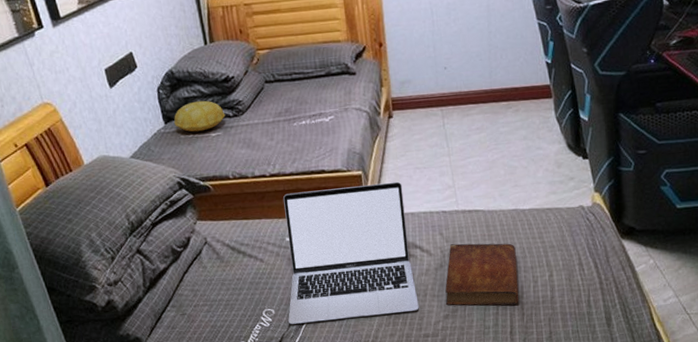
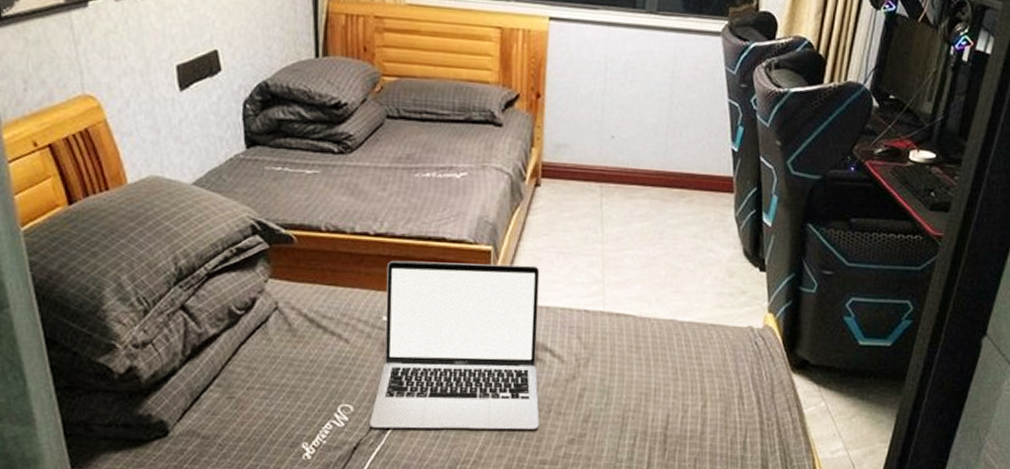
cushion: present [173,100,226,132] -> none [258,126,329,165]
bible: present [445,243,519,306] -> none [573,352,667,437]

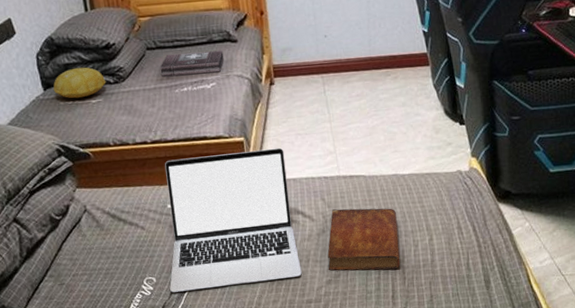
cushion: none [258,126,329,165] -> present [53,67,106,99]
first aid kit: none [399,128,483,161] -> present [160,50,224,77]
bible: none [573,352,667,437] -> present [327,208,400,271]

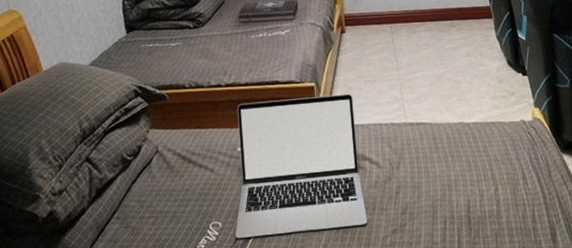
cushion: present [53,67,106,99] -> none [135,12,186,42]
bible: present [327,208,400,271] -> none [393,156,466,221]

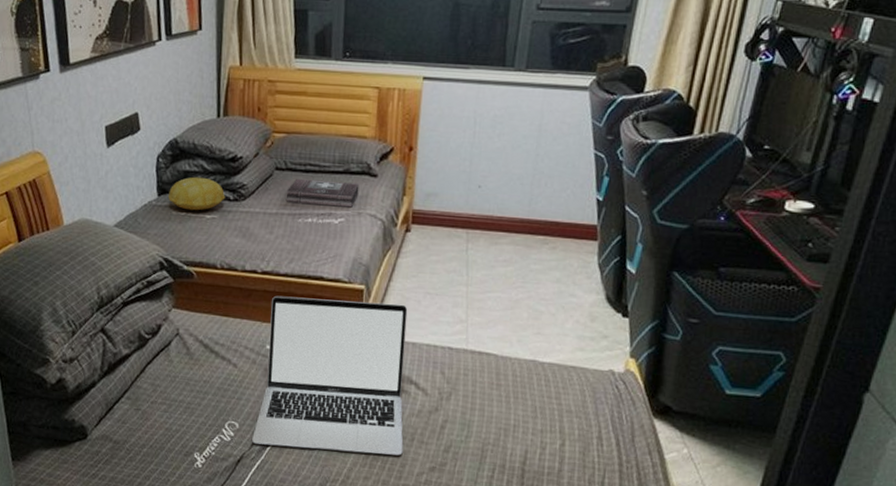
cushion: none [135,12,186,42] -> present [167,176,225,211]

